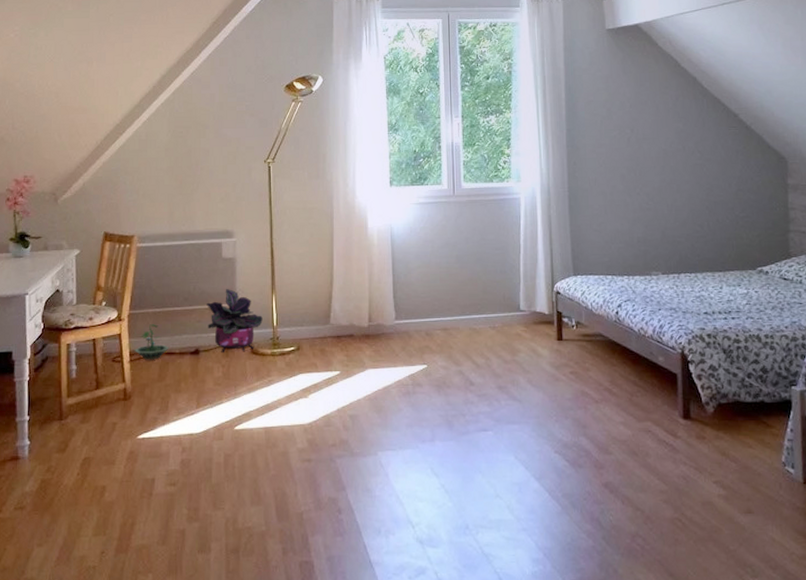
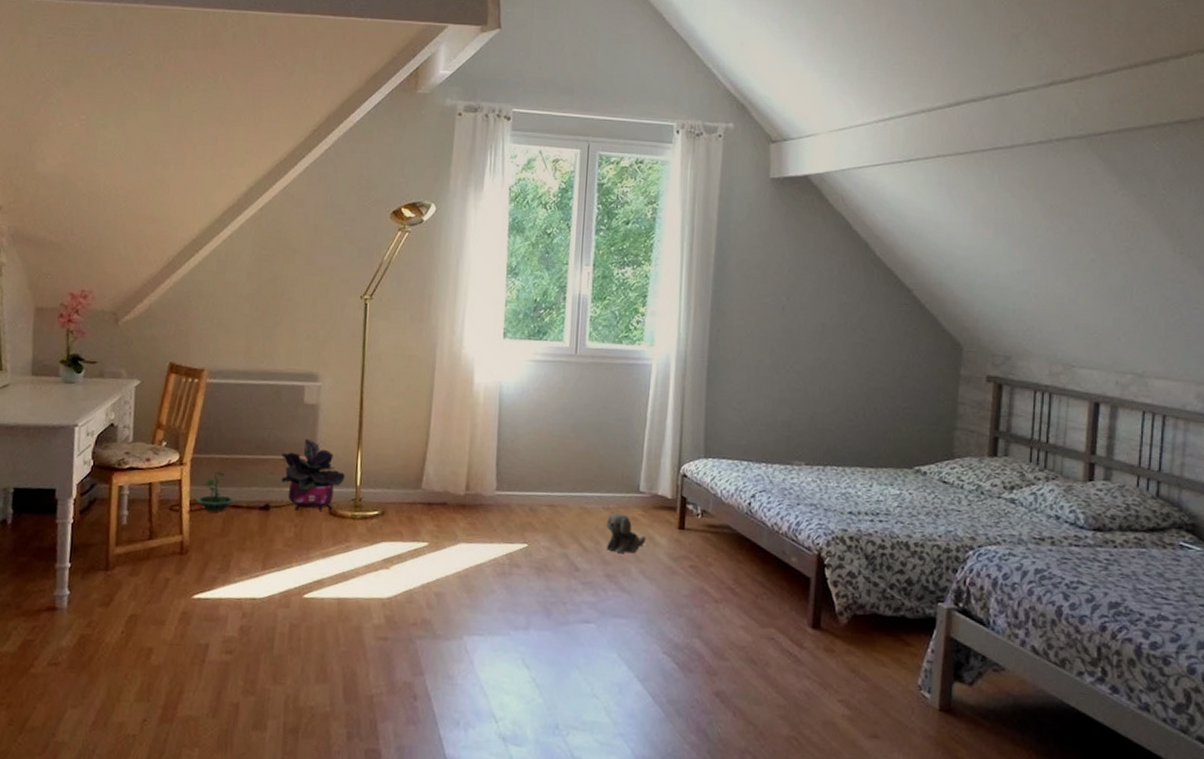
plush toy: none [493,331,530,366] -> present [606,513,646,553]

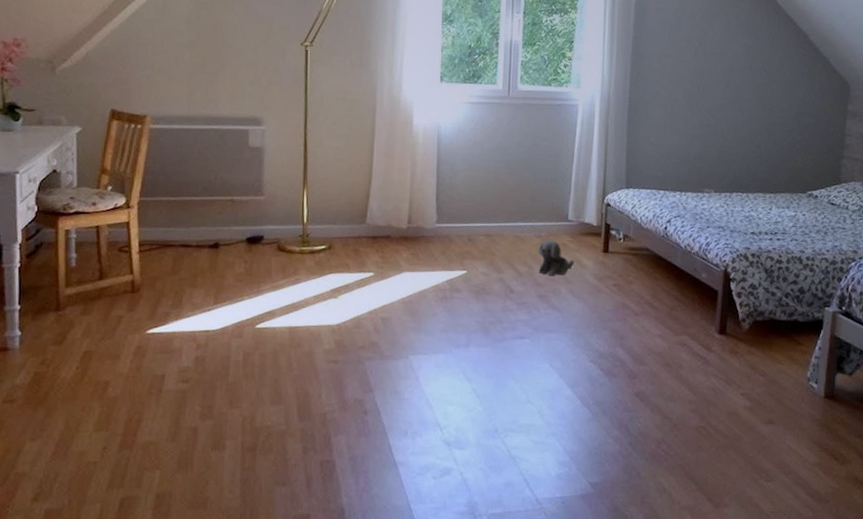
terrarium: present [195,471,236,512] -> none [144,213,185,252]
potted plant: present [281,439,345,512] -> none [229,180,292,249]

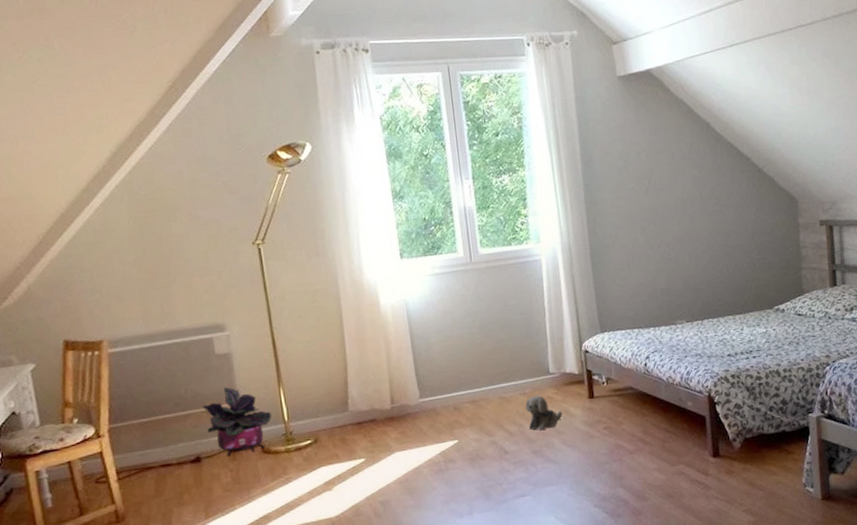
potted plant: none [229,180,292,249] -> present [203,387,272,457]

